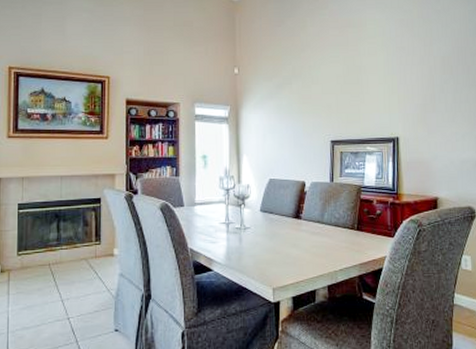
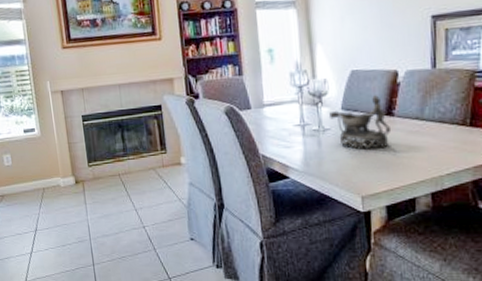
decorative bowl: none [250,201,299,246] -> present [329,95,392,149]

